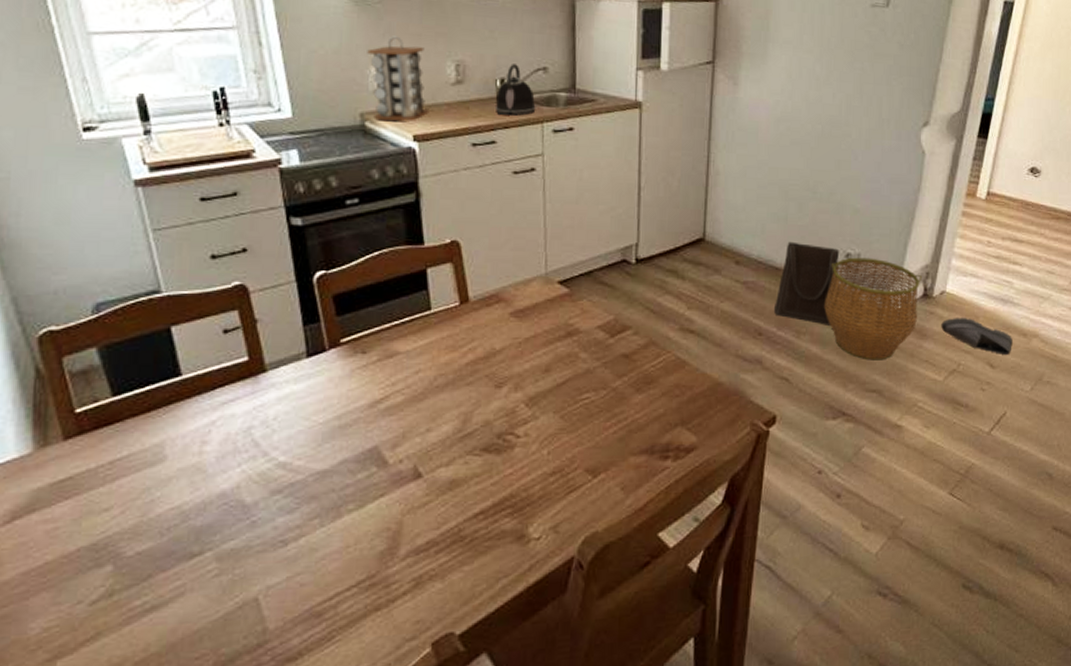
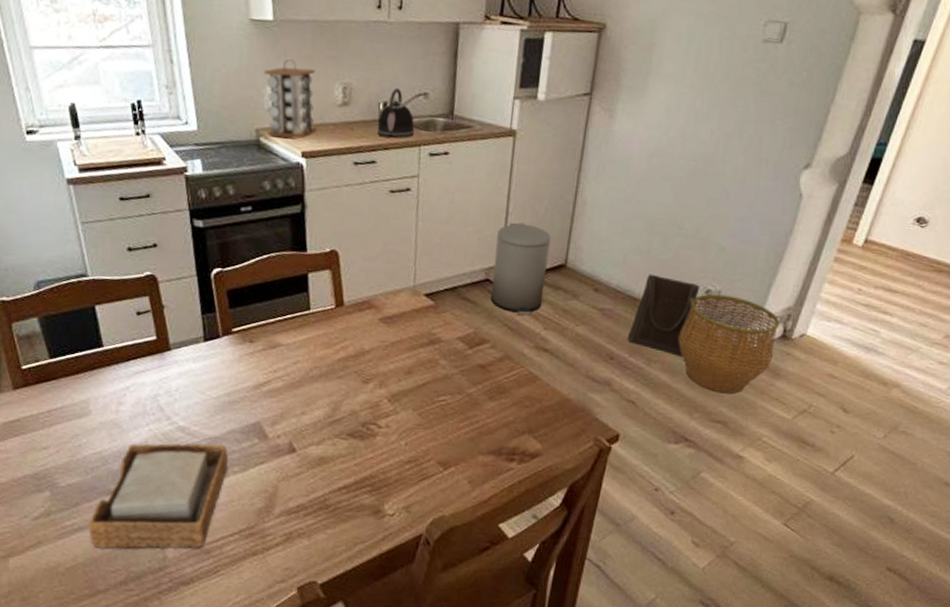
napkin holder: none [163,479,342,630] -> present [87,443,229,549]
pedal bin: none [629,197,686,295] -> present [491,222,551,315]
shoe: present [941,317,1013,356] -> none [796,360,872,402]

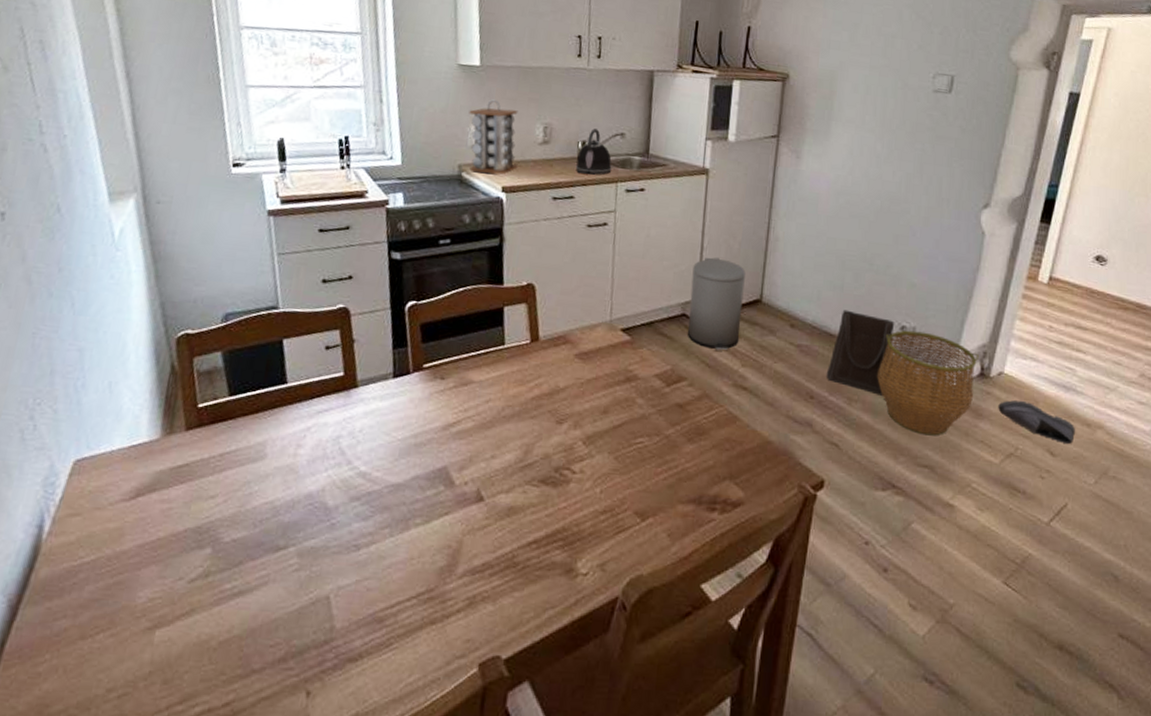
napkin holder: present [87,443,229,549] -> none [249,491,412,618]
shoe: none [796,360,872,402] -> present [998,400,1075,445]

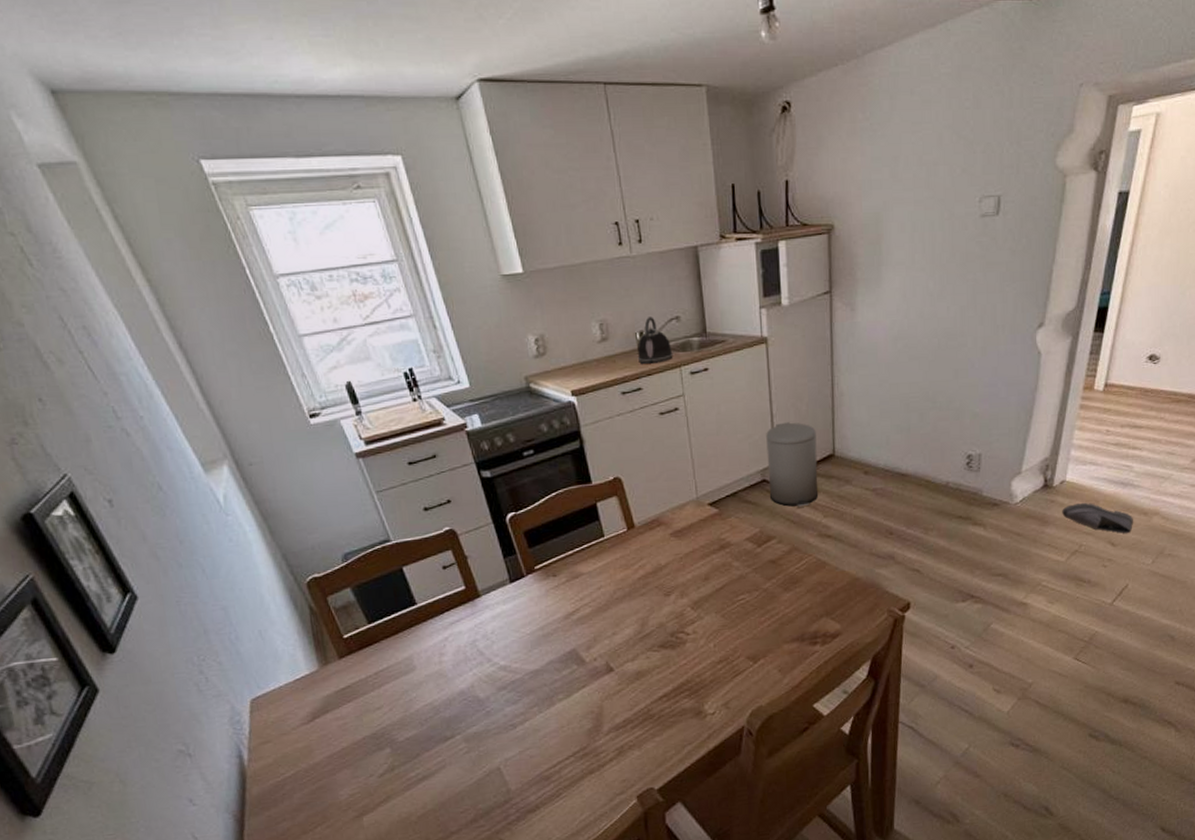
spice rack: present [469,99,518,175] -> none [523,305,582,381]
shopping bag: present [826,309,895,396] -> none [902,449,962,521]
basket: present [877,330,979,436] -> none [949,456,1041,548]

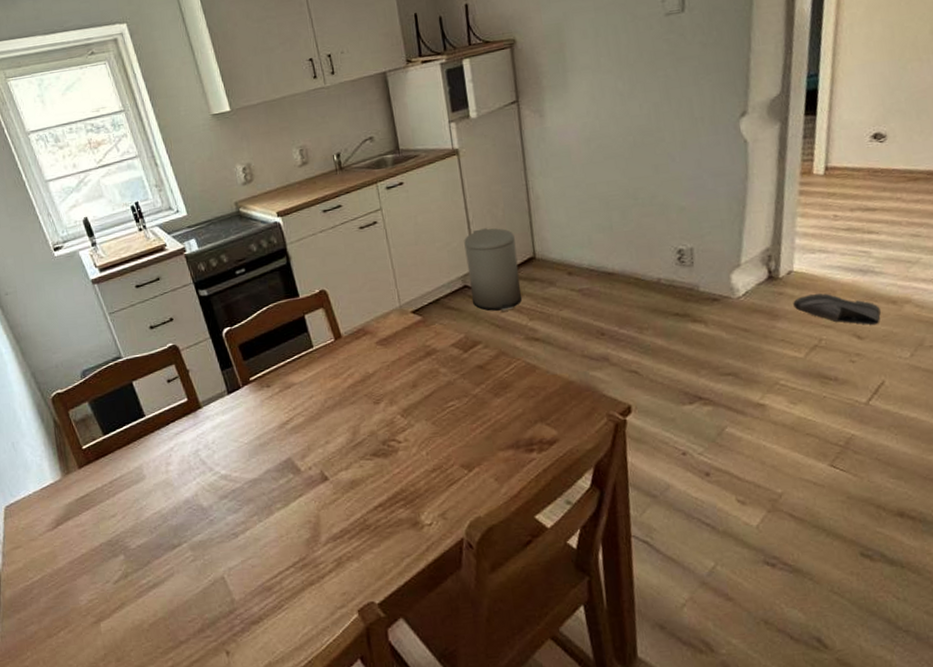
kettle: present [637,317,673,365] -> none [335,139,369,184]

